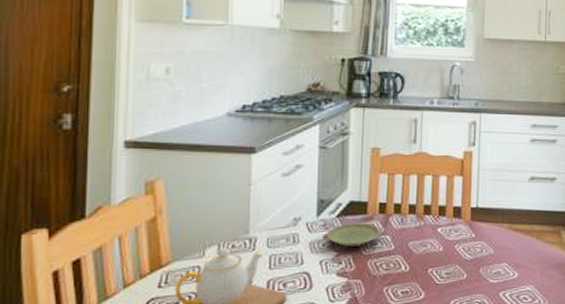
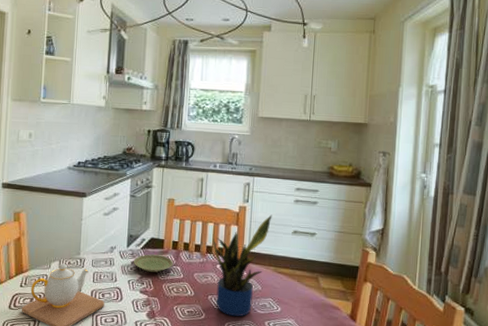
potted plant: none [432,159,505,292] -> present [213,214,272,317]

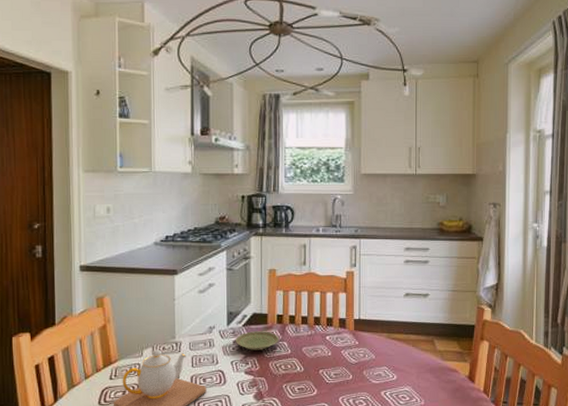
potted plant: present [213,214,272,317] -> none [321,278,382,390]

